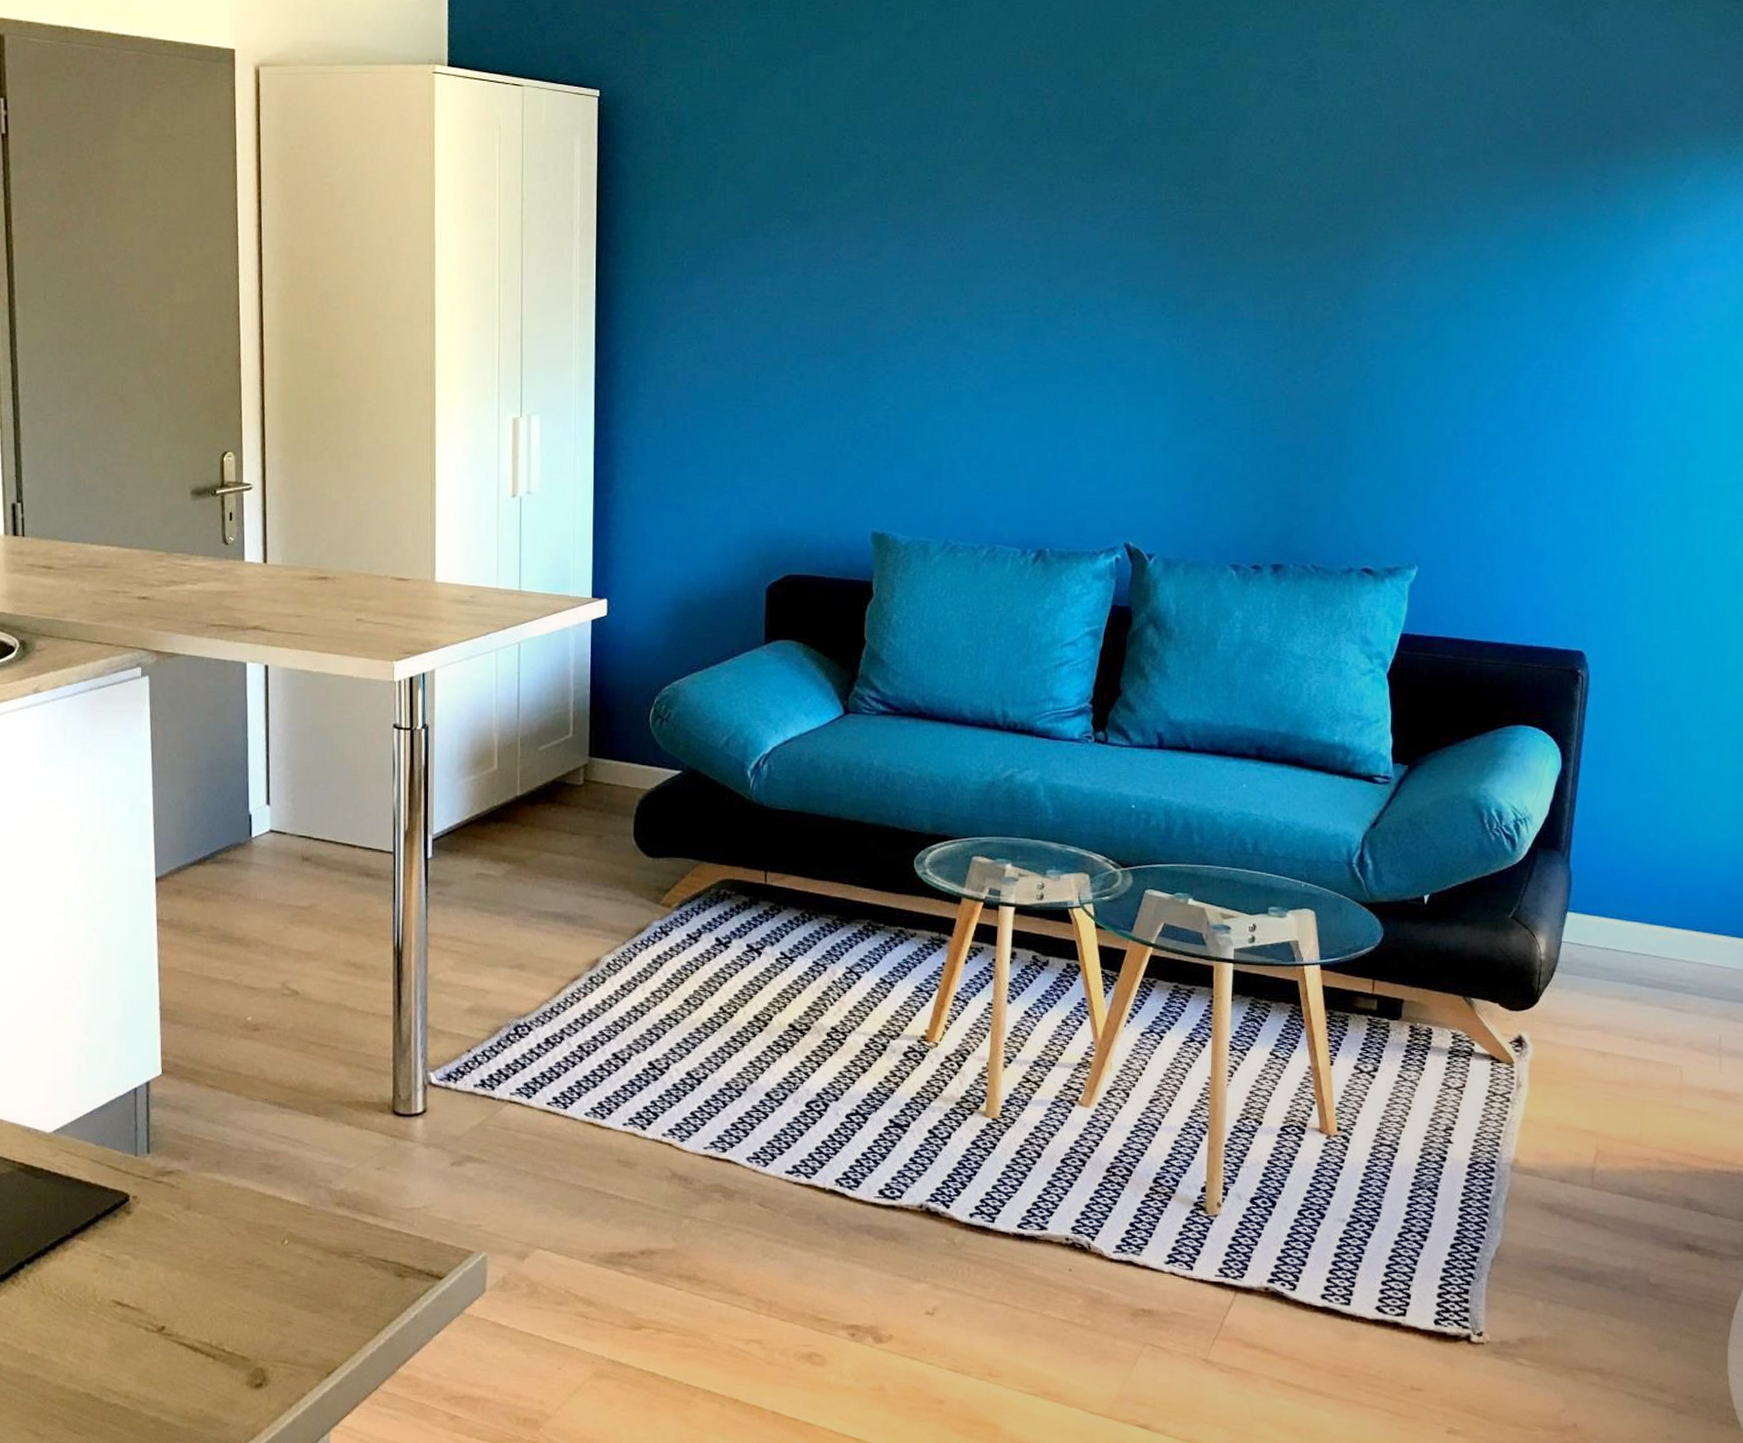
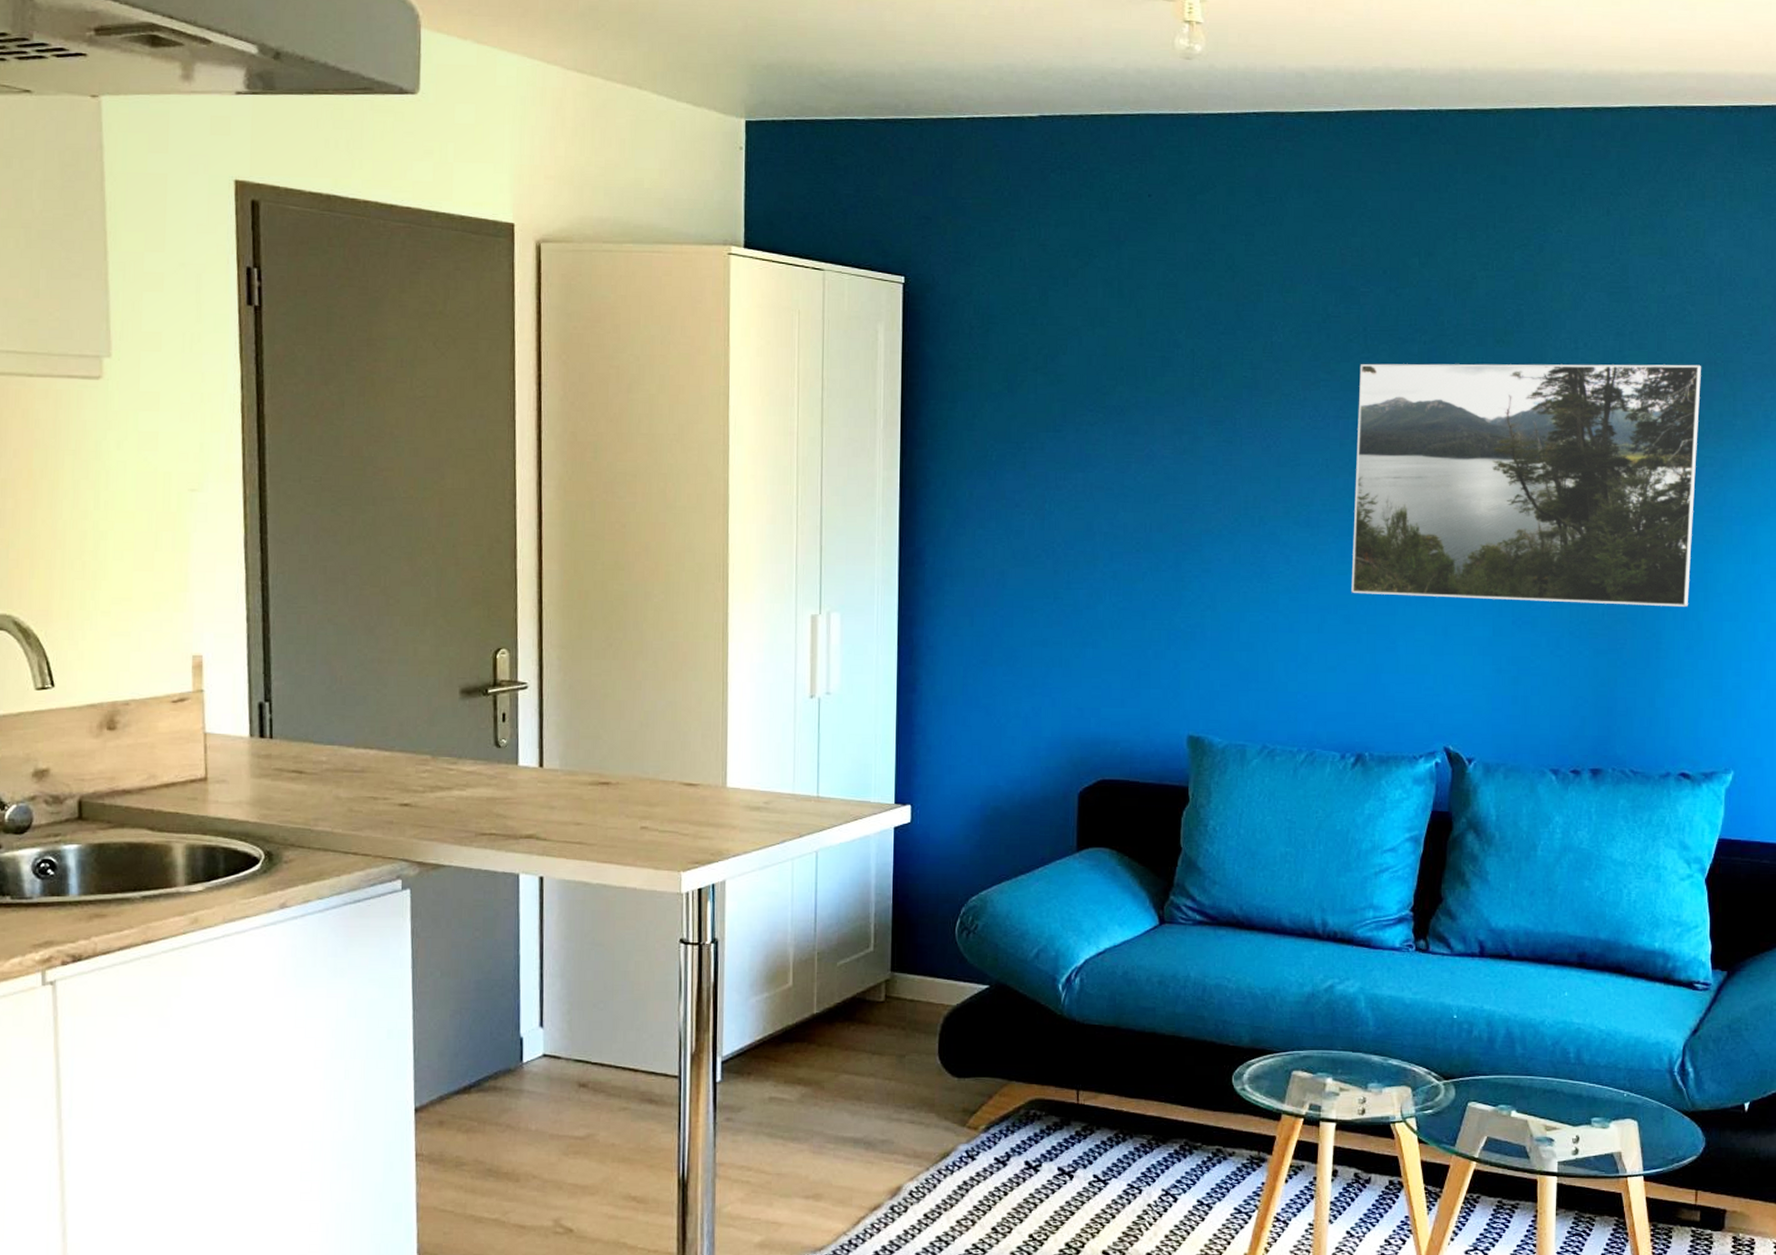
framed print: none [1033,158,1390,402] -> present [1351,363,1701,606]

